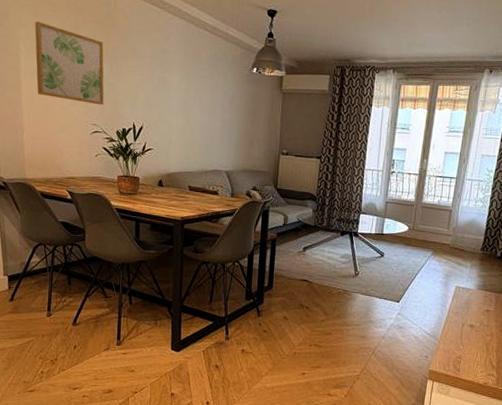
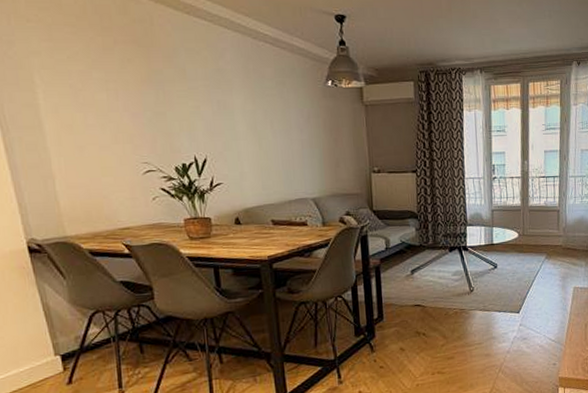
wall art: present [35,21,104,105] -> none [50,46,154,140]

